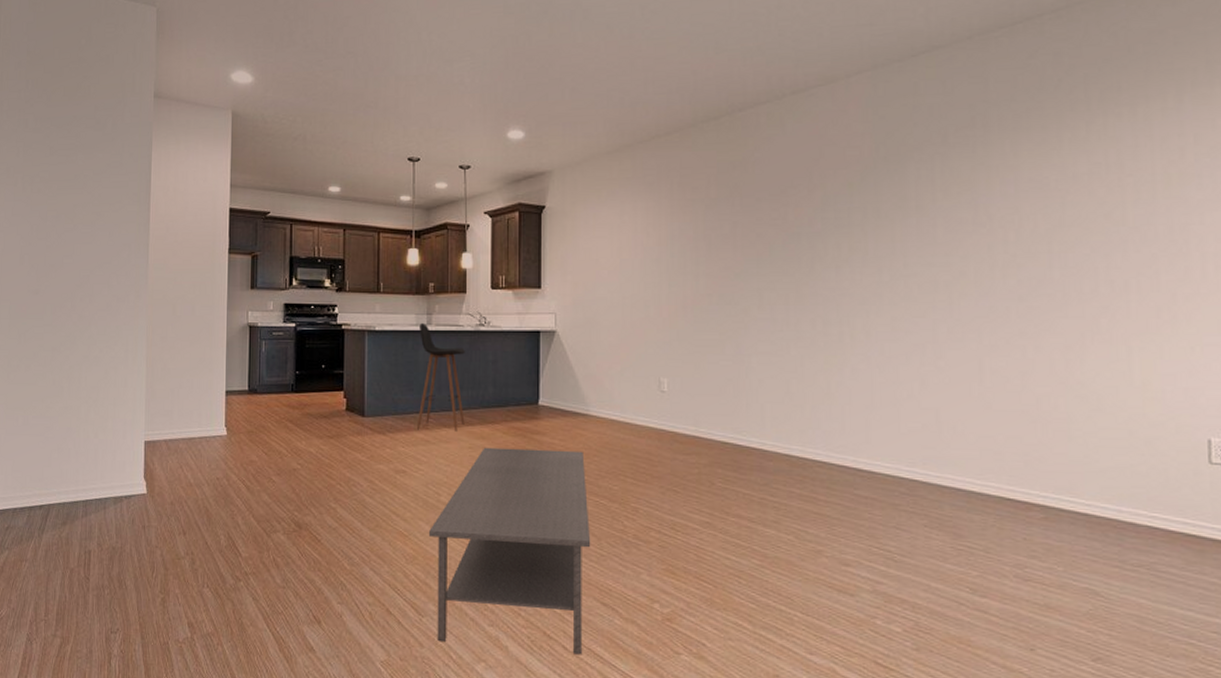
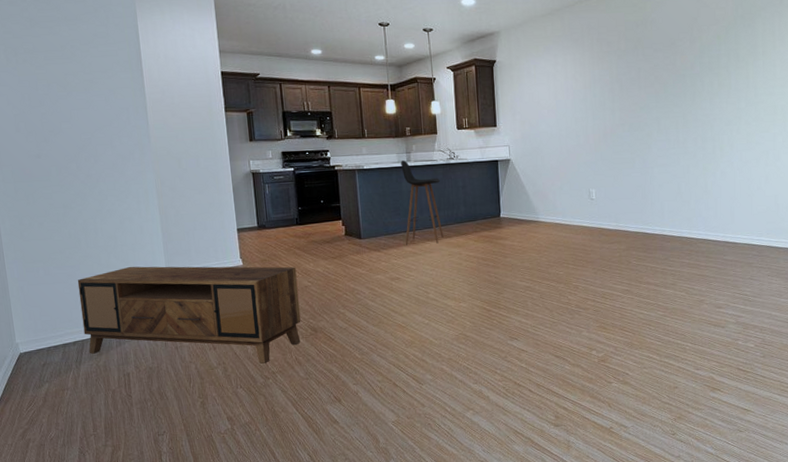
tv stand: none [51,423,286,560] -> present [77,266,301,364]
coffee table: present [429,447,590,655] -> none [422,248,545,400]

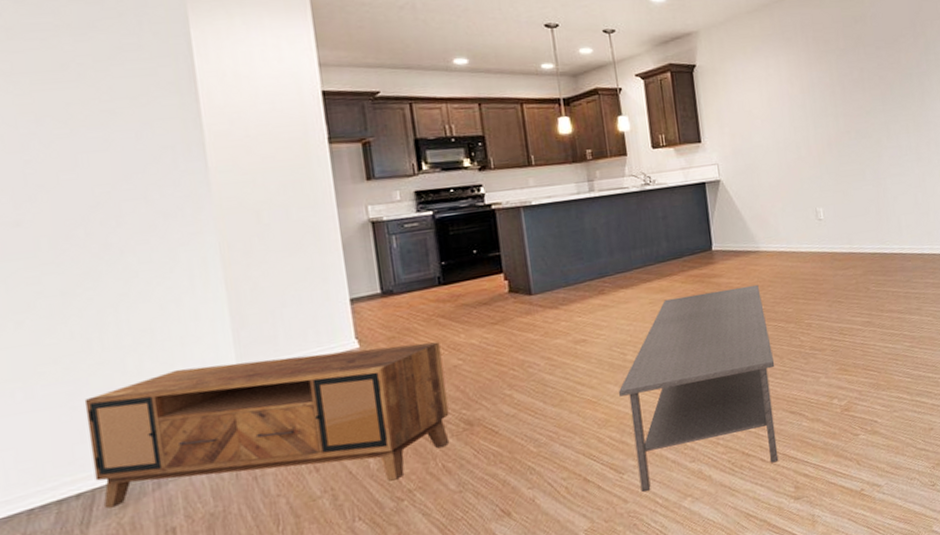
bar stool: present [401,160,444,245] -> none [581,191,642,297]
coffee table: none [422,248,545,400] -> present [619,284,779,492]

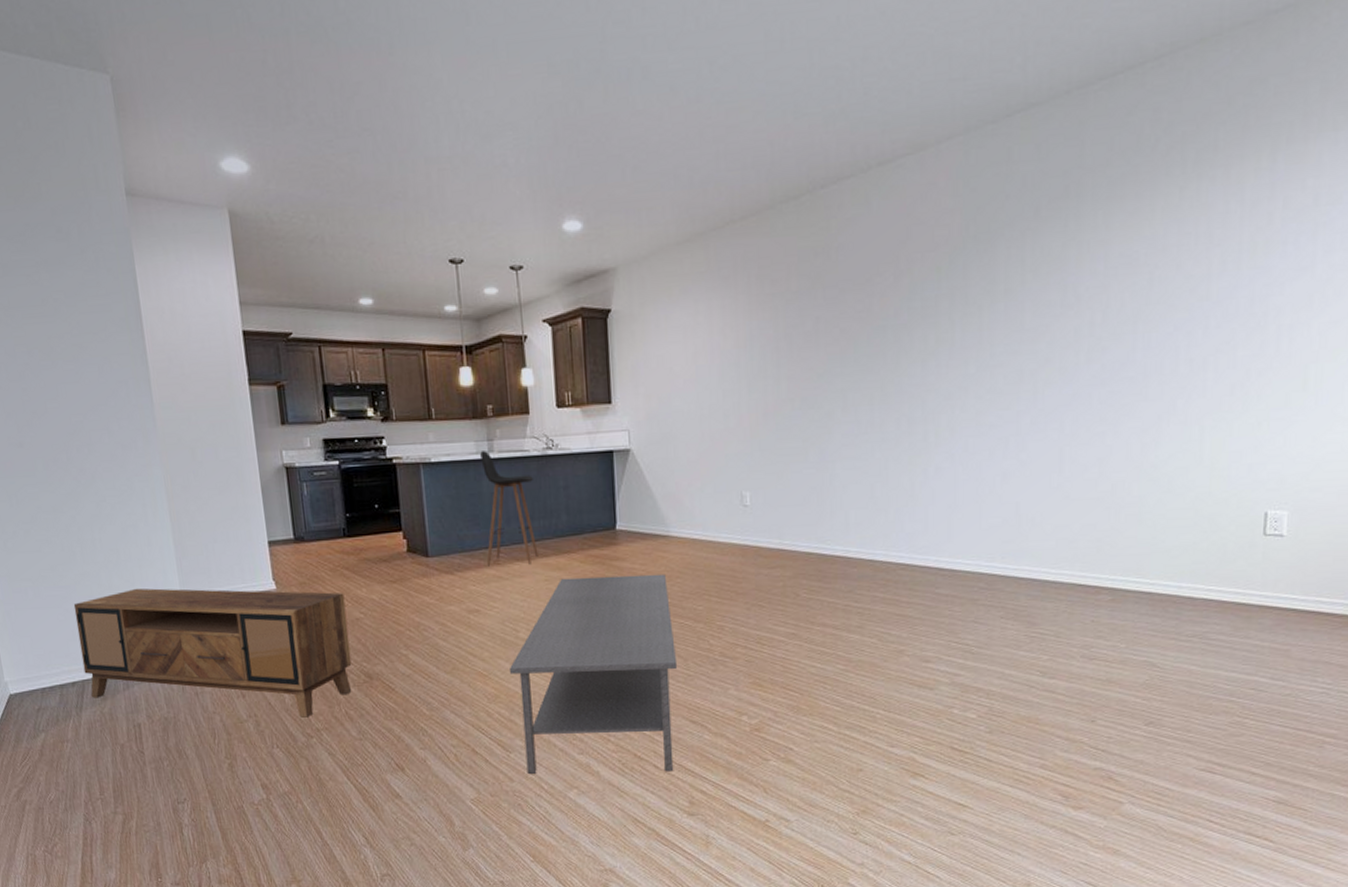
bar stool: none [581,191,642,297] -> present [480,451,539,567]

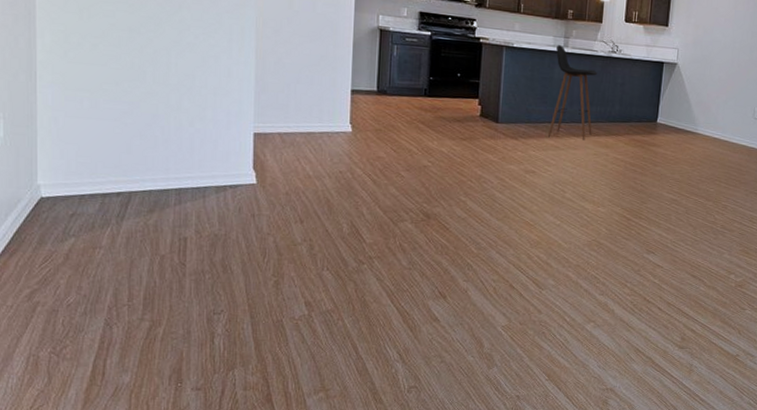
tv stand: present [73,588,352,718] -> none [133,113,416,246]
coffee table: present [510,573,676,774] -> none [553,154,690,314]

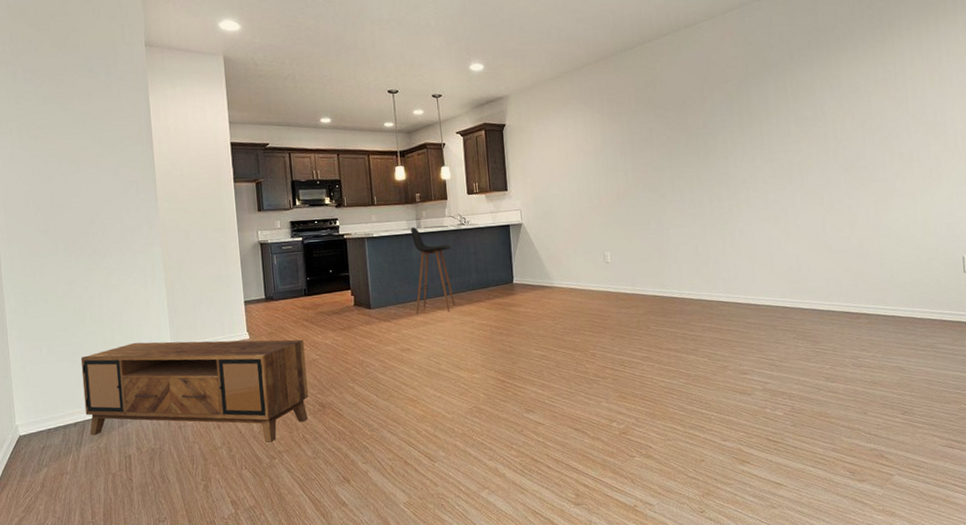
tv stand: none [133,113,416,246] -> present [80,339,309,443]

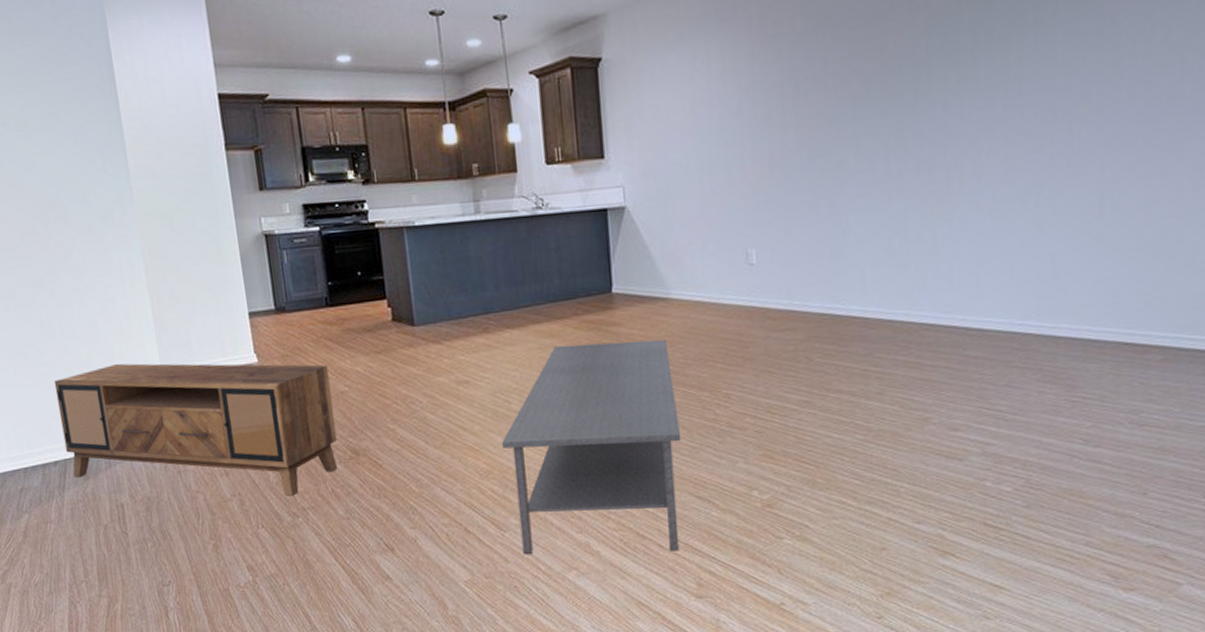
bar stool: present [411,227,455,315] -> none [466,212,530,335]
coffee table: none [434,315,563,479] -> present [502,339,680,554]

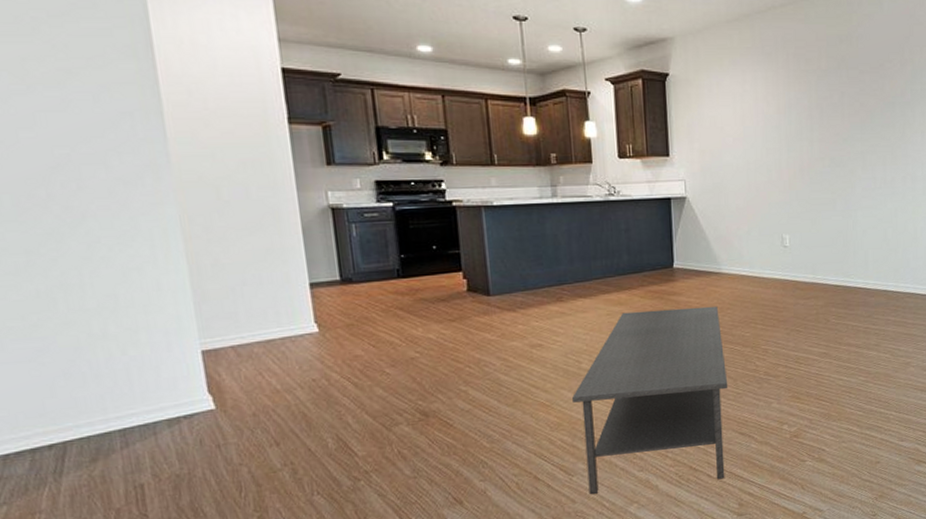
tv stand: present [54,363,338,496] -> none [52,333,406,461]

